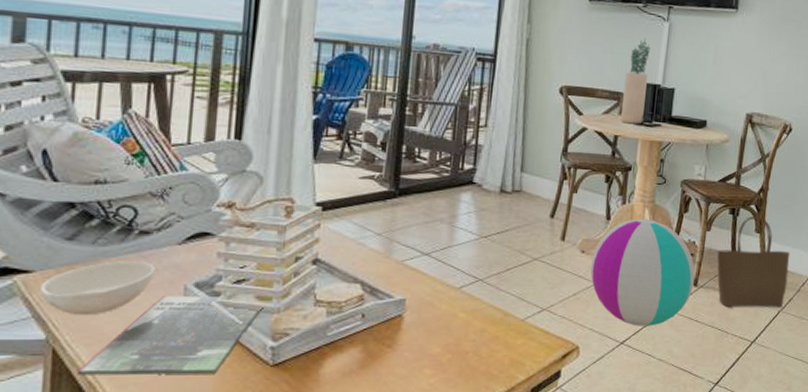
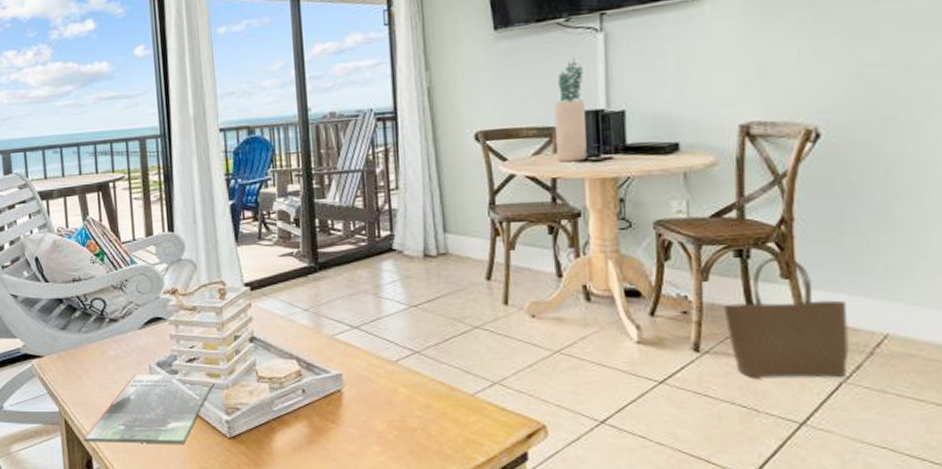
soup bowl: present [39,261,157,316] -> none [49,345,127,392]
beach ball: present [590,218,695,326] -> none [546,272,695,402]

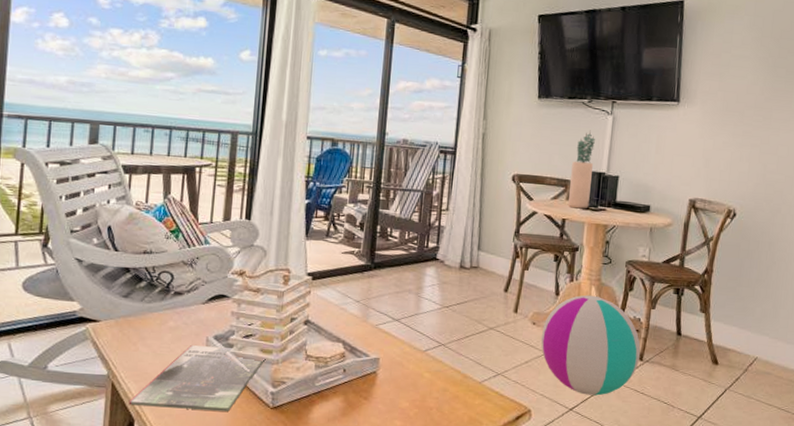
beach ball: none [546,272,695,402] -> present [541,295,641,396]
tote bag: present [723,256,849,377] -> none [662,296,737,385]

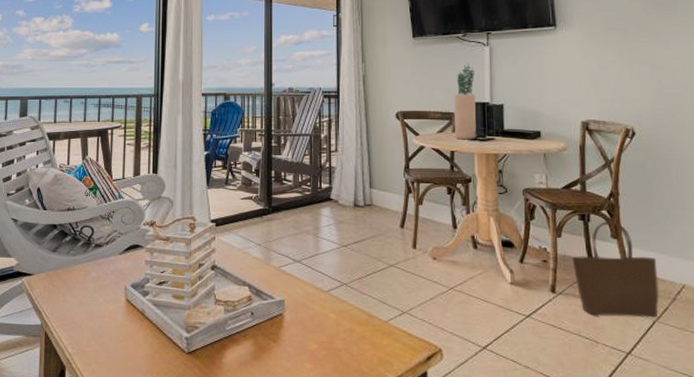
magazine: present [128,345,264,411] -> none [60,294,177,357]
beach ball: present [541,295,641,396] -> none [444,226,552,332]
tote bag: none [662,296,737,385] -> present [572,221,659,317]

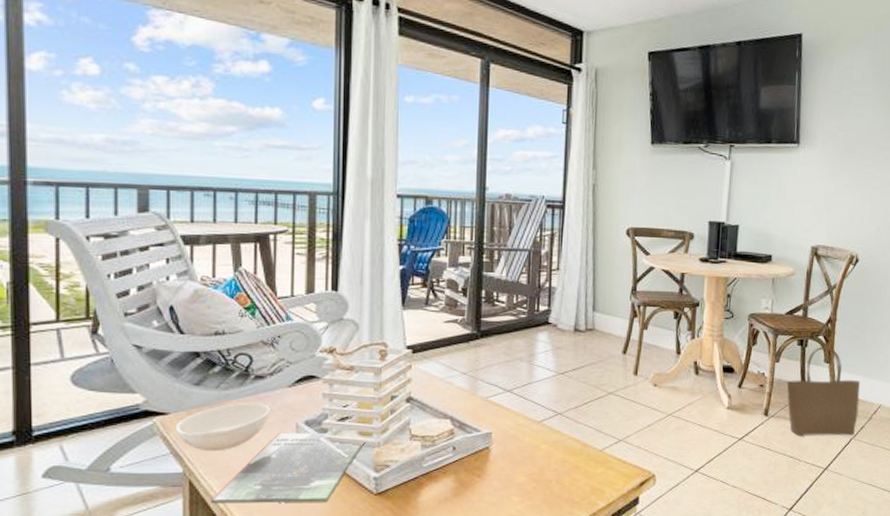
soup bowl: none [37,267,107,308] -> present [175,403,272,452]
magazine: none [60,294,177,357] -> present [211,433,364,504]
vase: present [454,62,476,140] -> none [687,177,713,262]

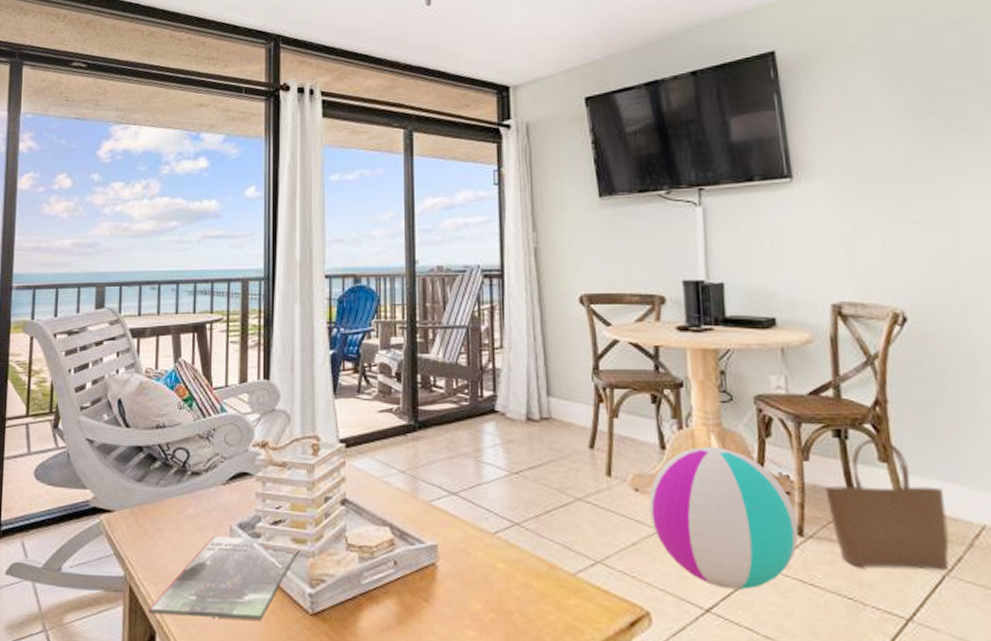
soup bowl: present [175,403,272,452] -> none [118,501,207,555]
beach ball: none [663,352,766,455] -> present [649,446,799,590]

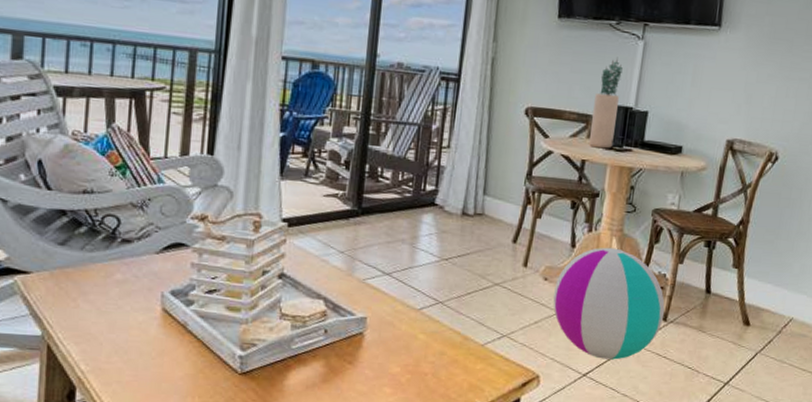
magazine: present [148,537,298,620] -> none [68,302,231,378]
vase: none [656,228,688,331] -> present [589,57,623,149]
tote bag: present [825,438,950,570] -> none [689,249,772,349]

